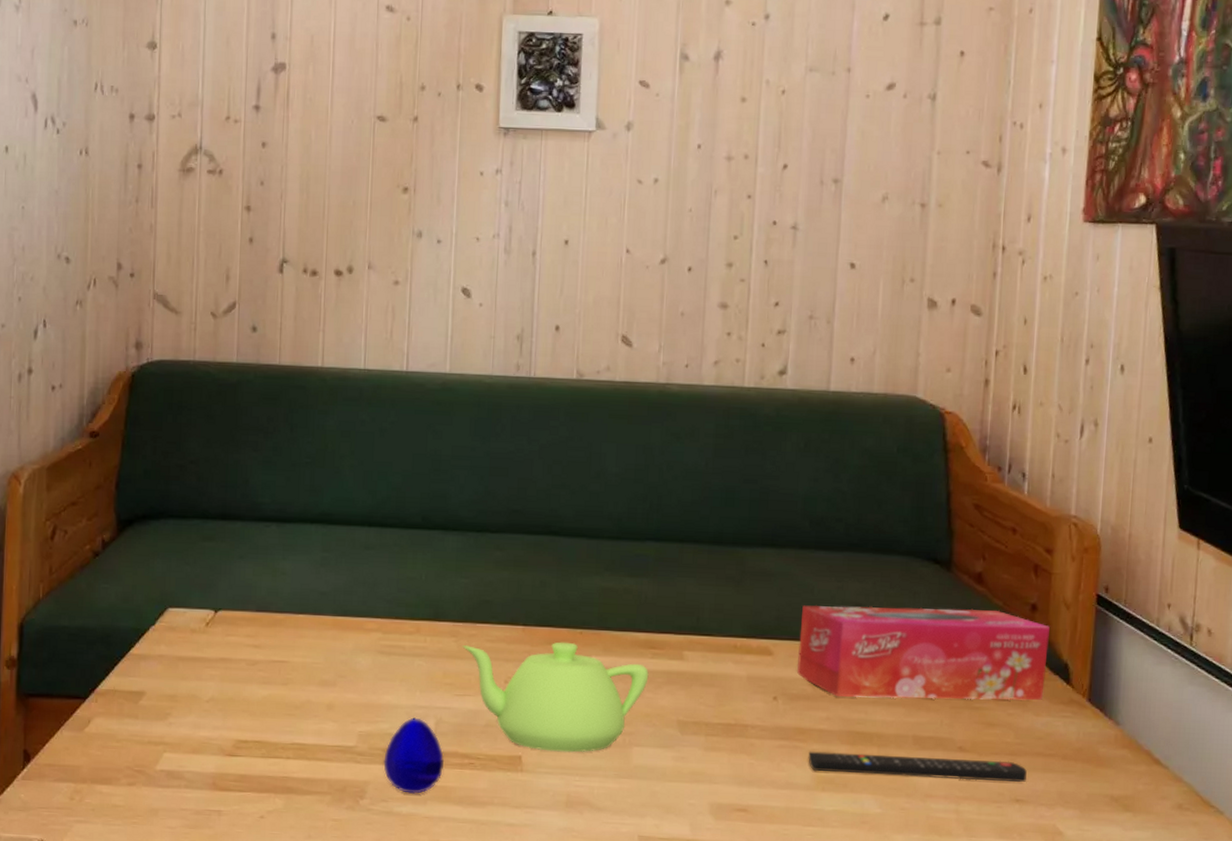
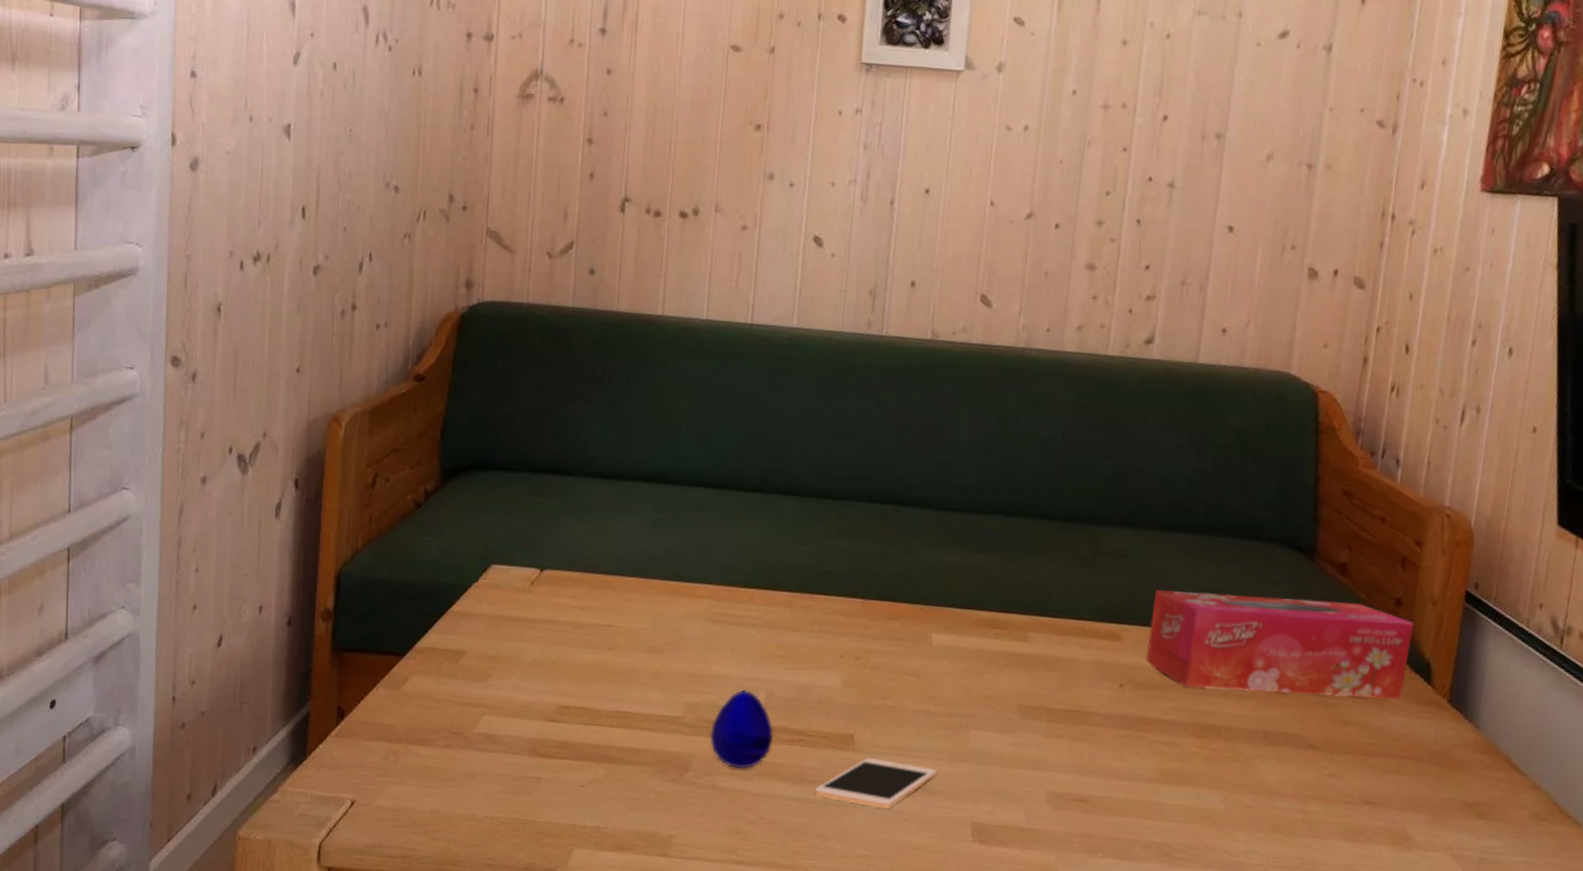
teapot: present [462,642,649,753] -> none [797,617,991,733]
cell phone: none [486,778,603,827] -> present [815,758,937,809]
remote control: present [808,751,1027,782] -> none [1152,742,1379,784]

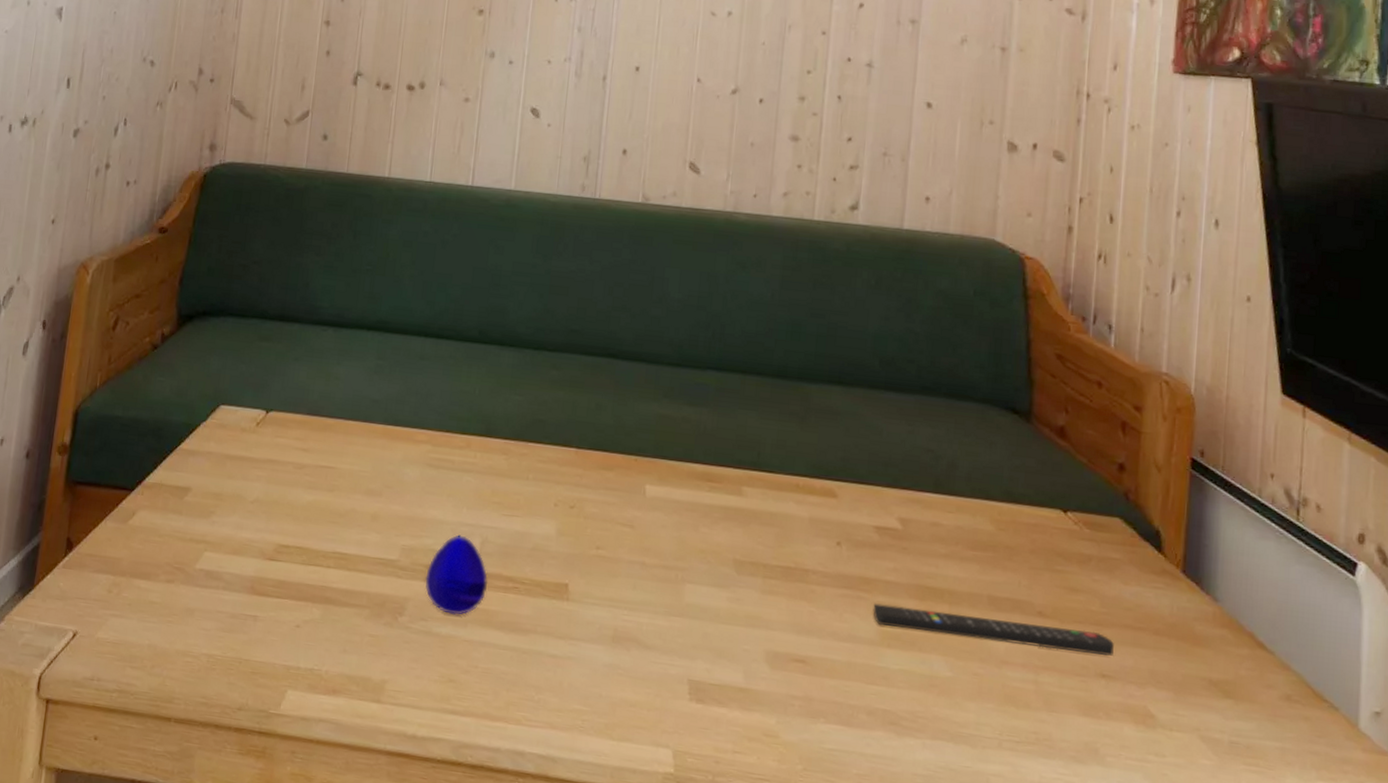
cell phone: present [815,758,937,809] -> none [528,608,652,662]
tissue box: present [1146,589,1414,699] -> none [862,447,1139,568]
remote control: none [1152,742,1379,784] -> present [873,603,1114,656]

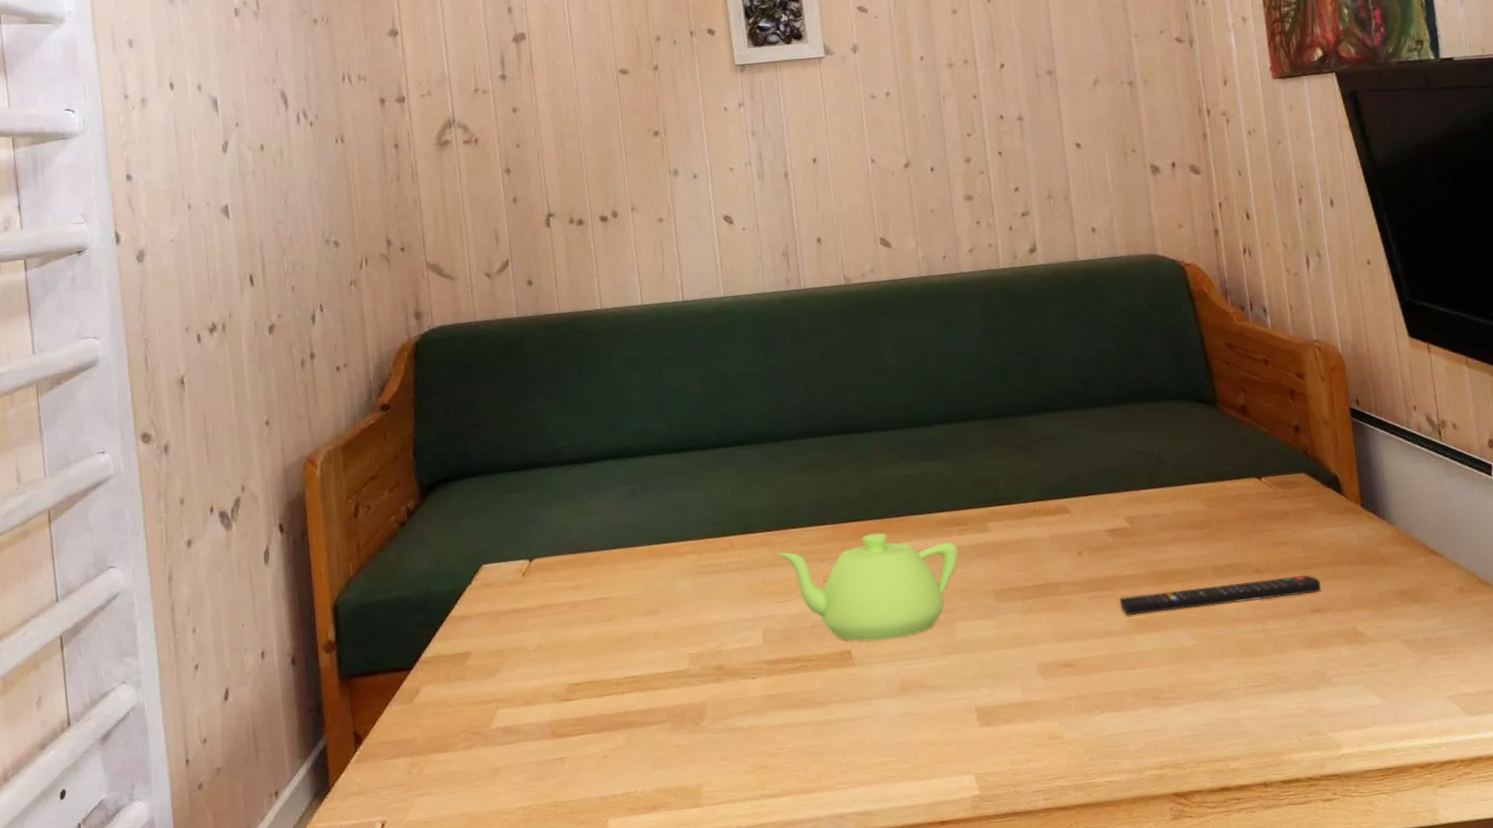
decorative egg: present [425,534,488,615] -> none [718,630,778,707]
teapot: none [513,464,705,585] -> present [777,532,959,642]

